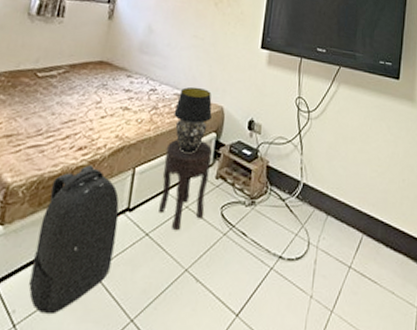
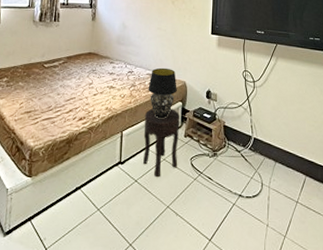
backpack: present [29,164,119,315] -> none [54,130,114,241]

